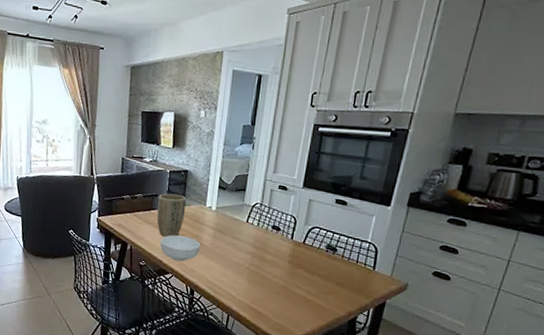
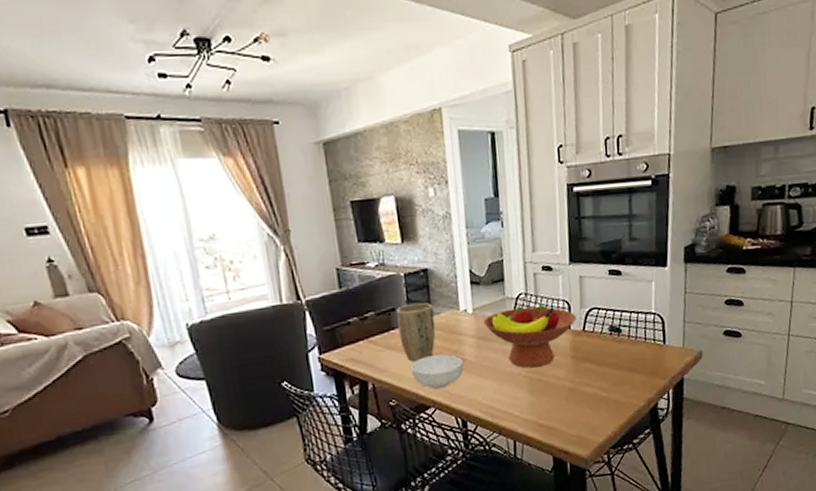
fruit bowl: none [222,213,300,264] -> present [483,305,576,368]

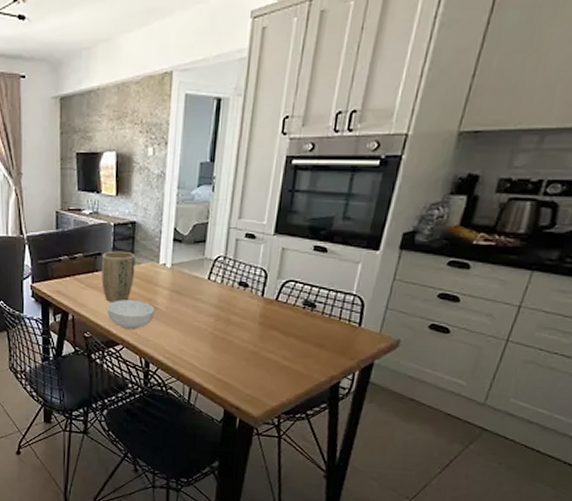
fruit bowl: present [483,305,576,368] -> none [179,268,271,327]

